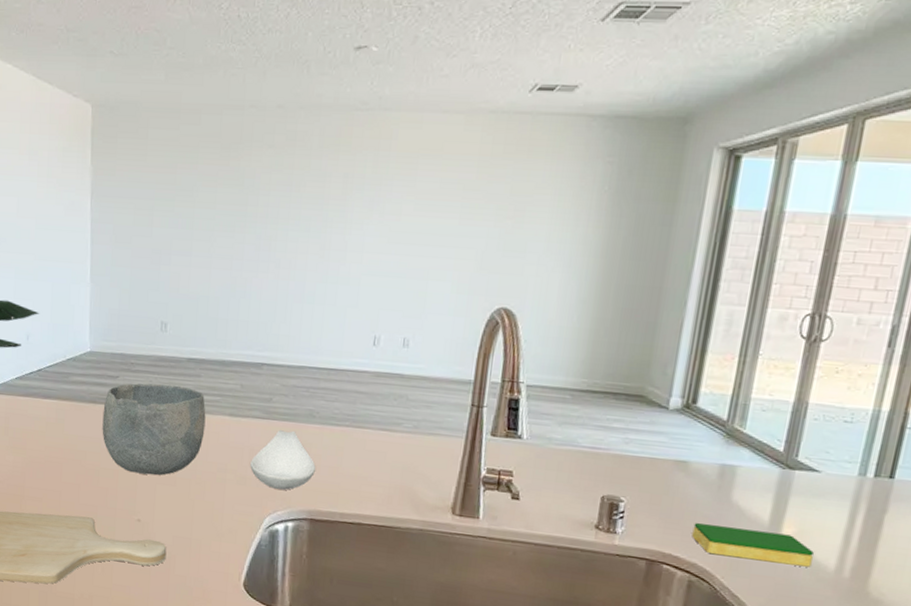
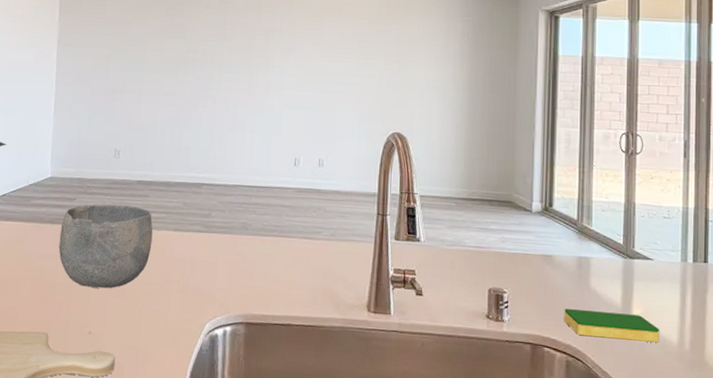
spoon rest: present [250,430,316,490] -> none [192,242,249,297]

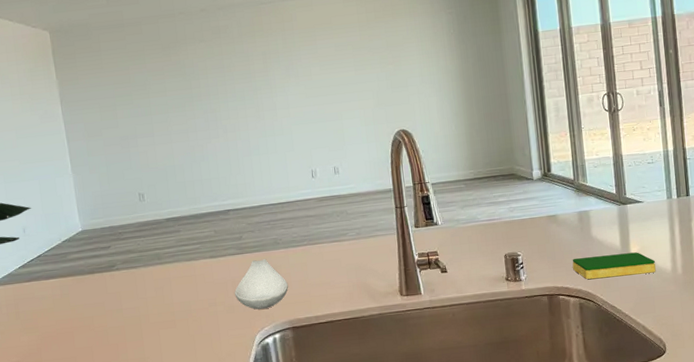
bowl: present [58,204,153,289] -> none [101,242,192,325]
spoon rest: none [192,242,249,297] -> present [235,258,288,310]

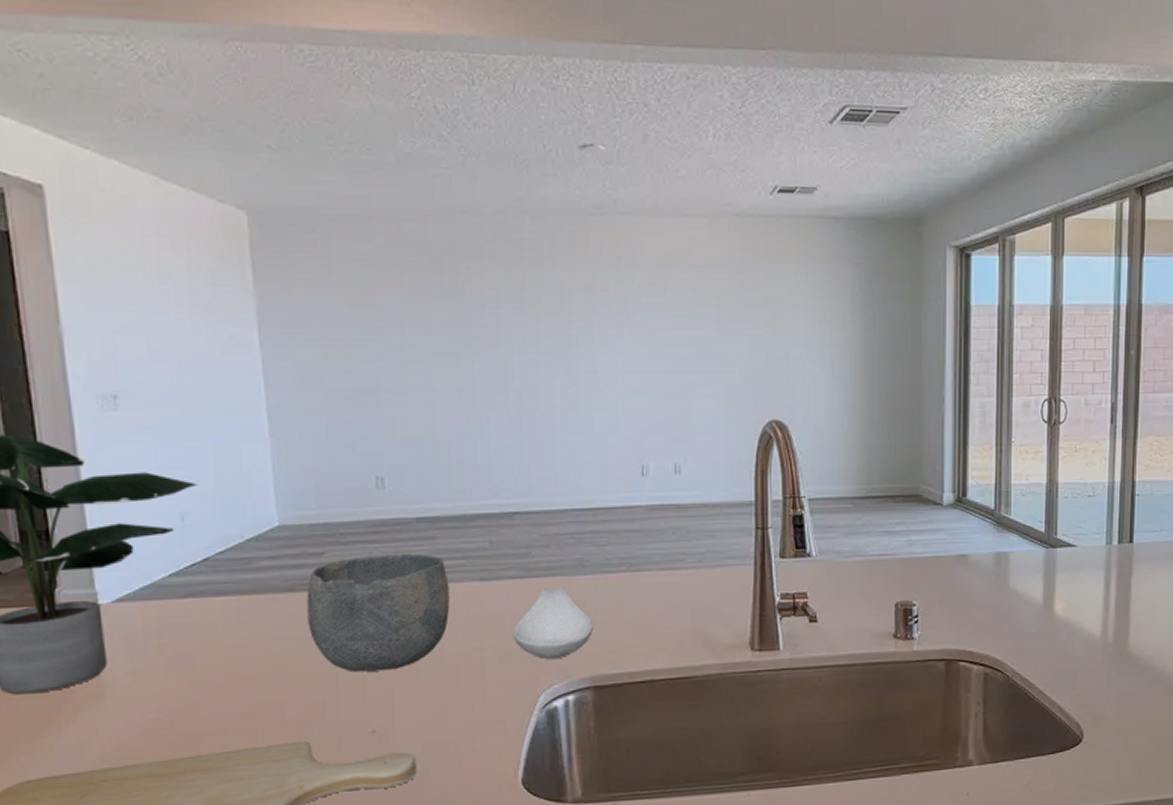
bowl: none [101,242,192,325] -> present [306,553,450,672]
dish sponge: present [572,252,656,280] -> none [981,610,1082,643]

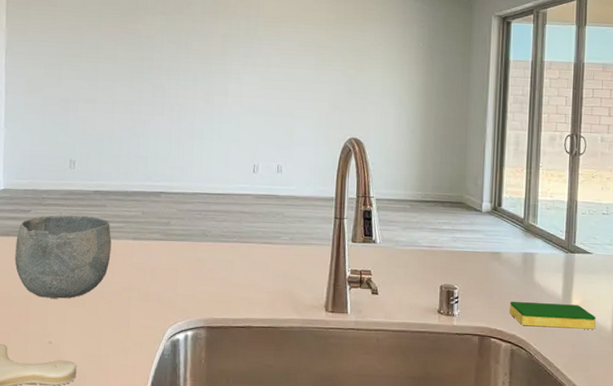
spoon rest: present [513,586,593,659] -> none [152,249,210,302]
dish sponge: none [981,610,1082,643] -> present [509,302,596,330]

